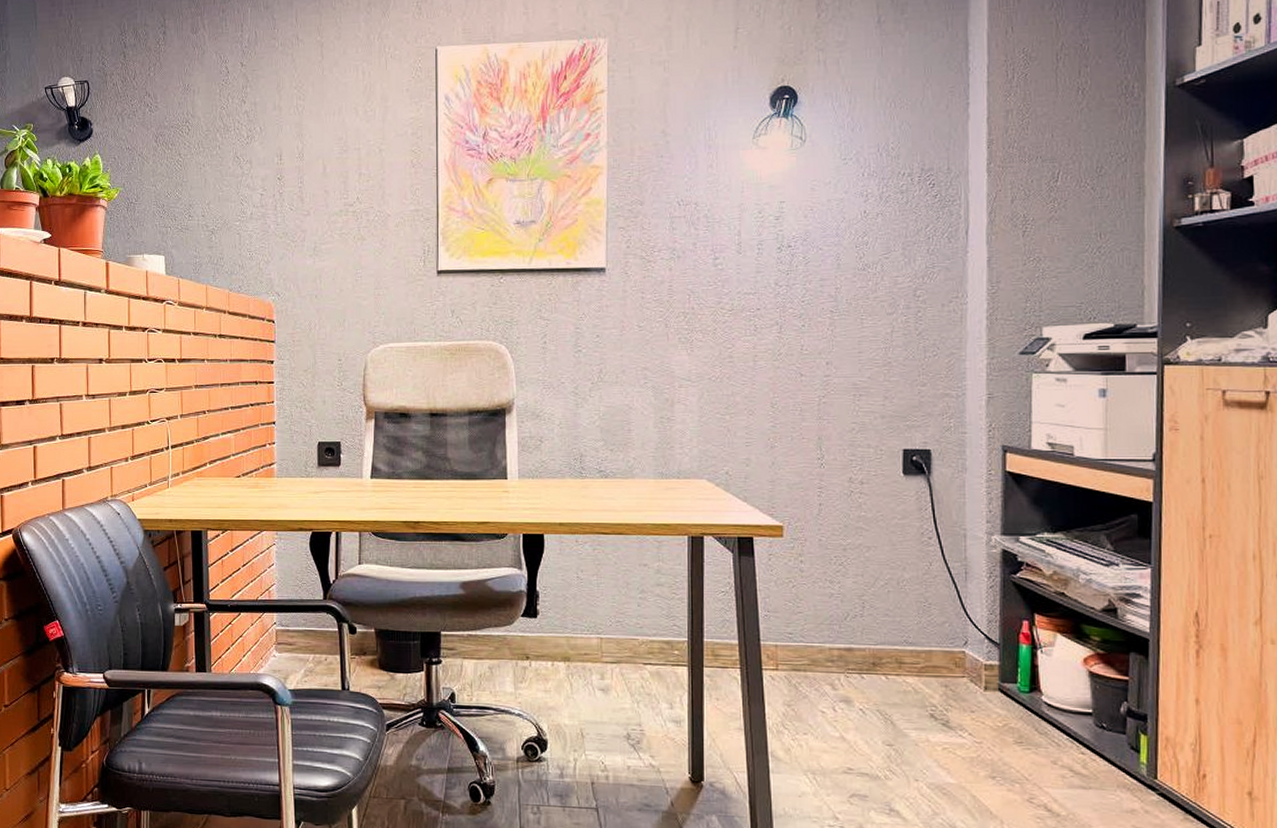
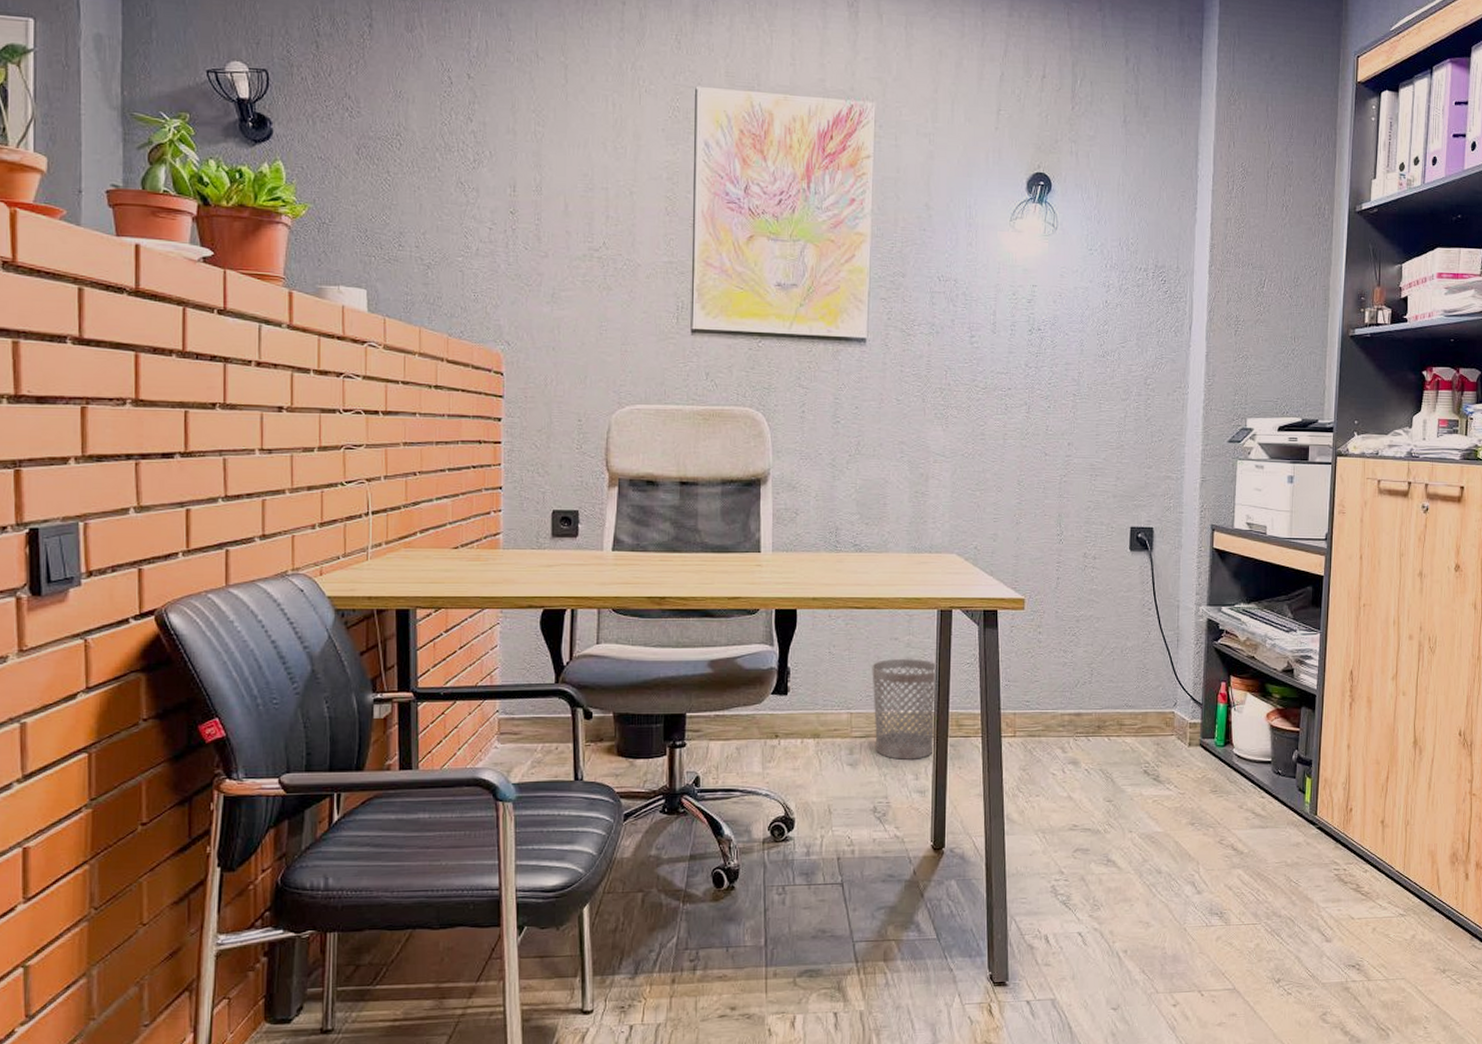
wastebasket: none [621,585,690,688] -> present [872,659,937,760]

